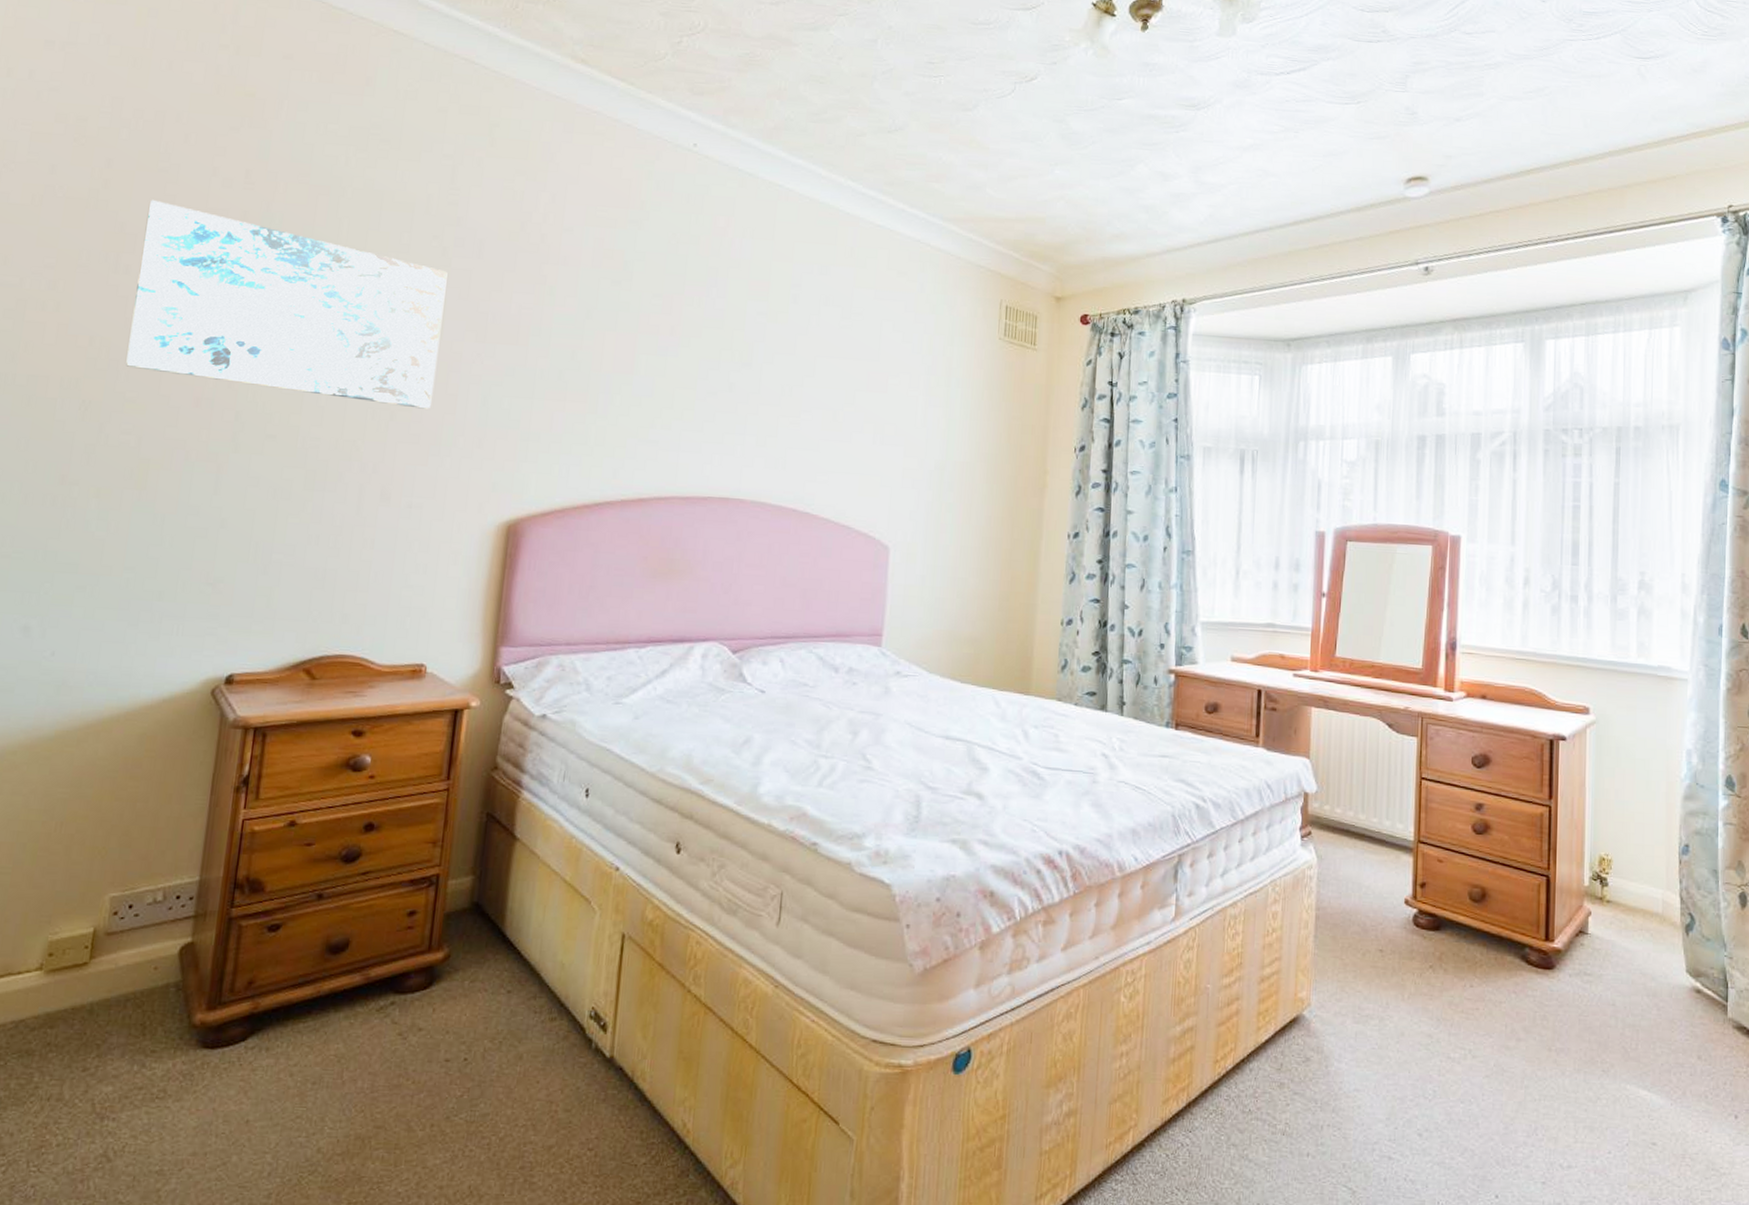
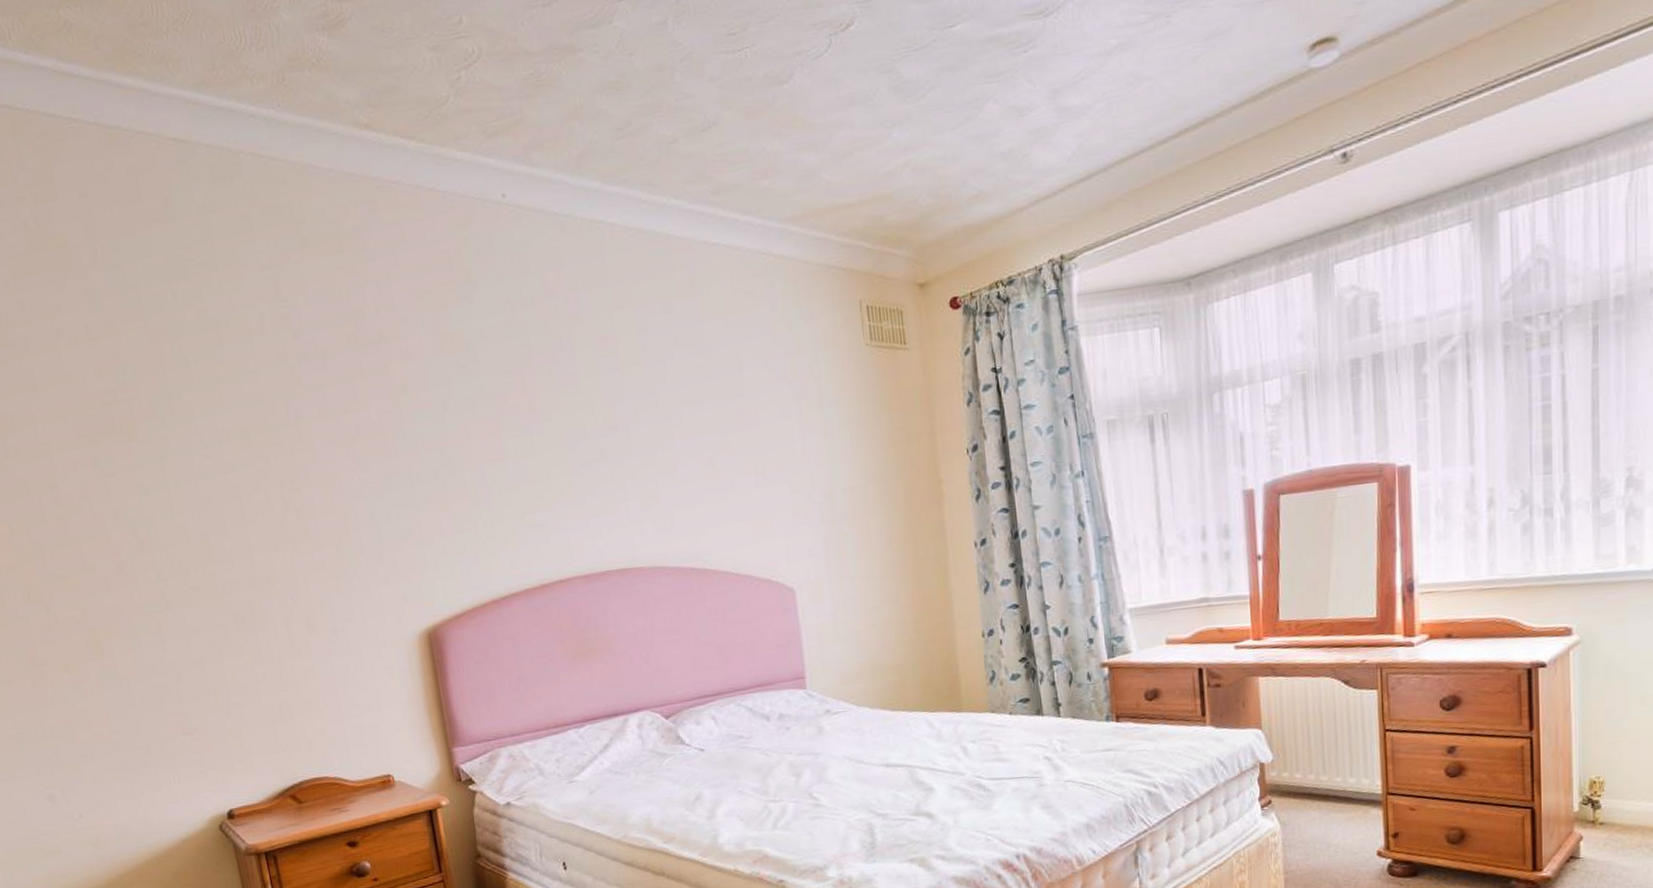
wall art: present [126,199,448,409] -> none [12,376,326,547]

